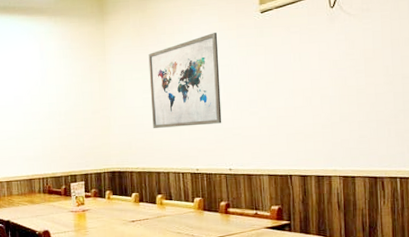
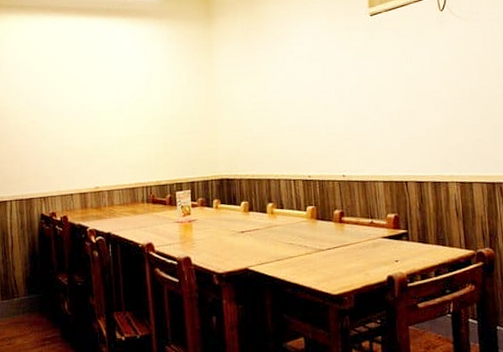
wall art: present [148,33,222,128] -> none [257,35,334,133]

